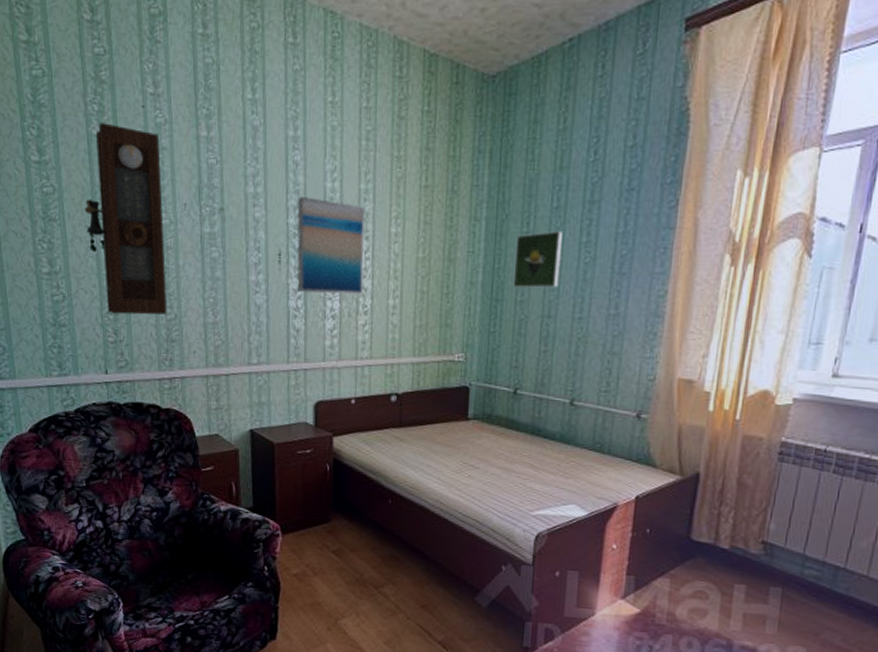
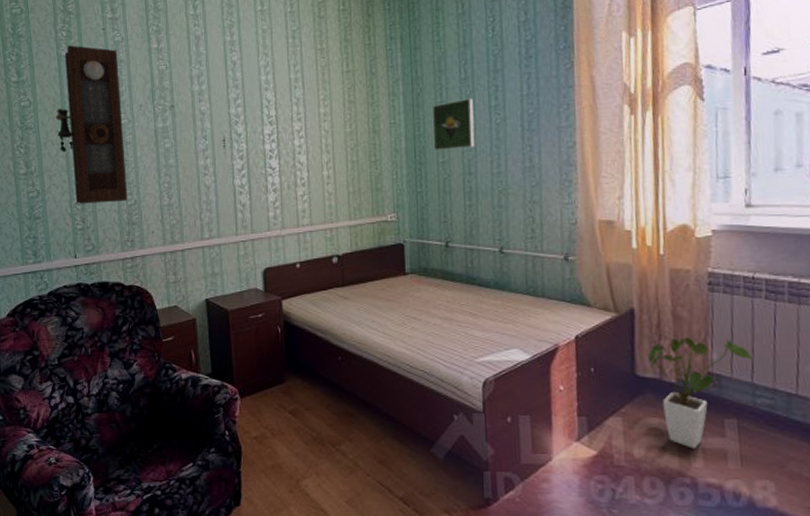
wall art: present [296,197,365,296] -> none [237,89,301,172]
house plant: none [705,505,809,613] -> present [648,337,753,449]

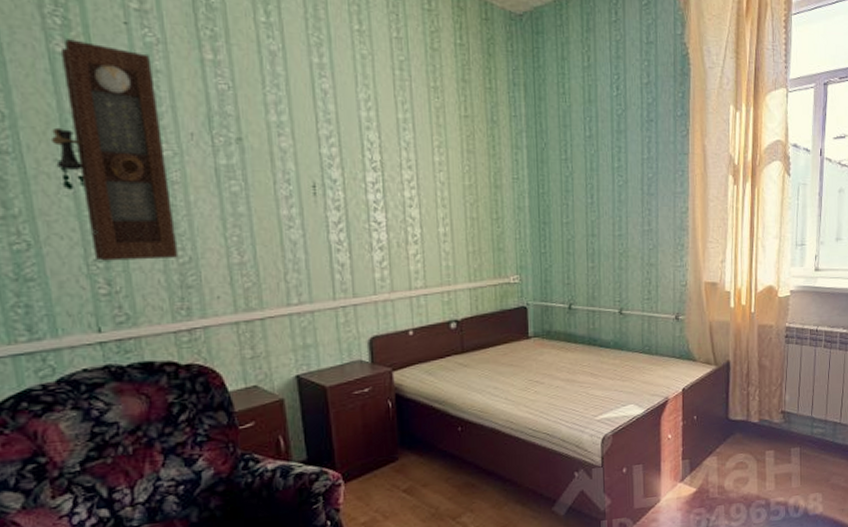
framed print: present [431,97,475,150] -> none [556,157,598,210]
house plant: present [648,337,753,449] -> none [739,382,813,476]

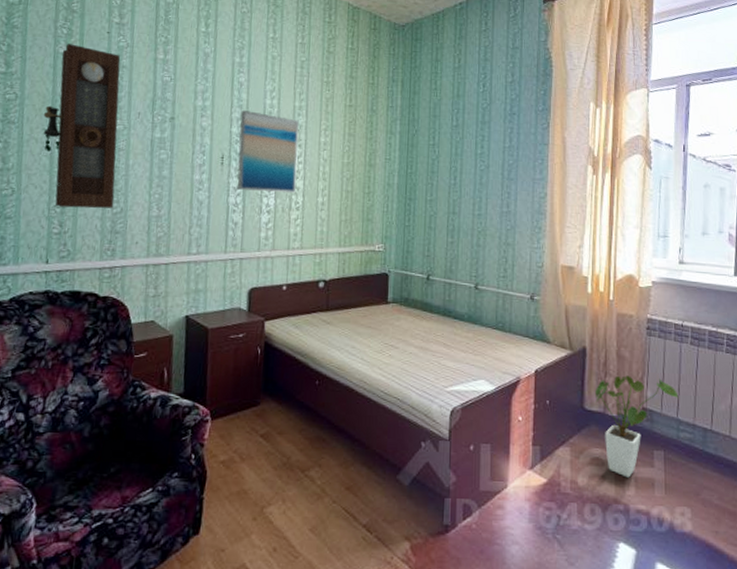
wall art: none [329,126,412,226] -> present [237,110,299,194]
house plant: none [739,382,813,476] -> present [595,375,679,478]

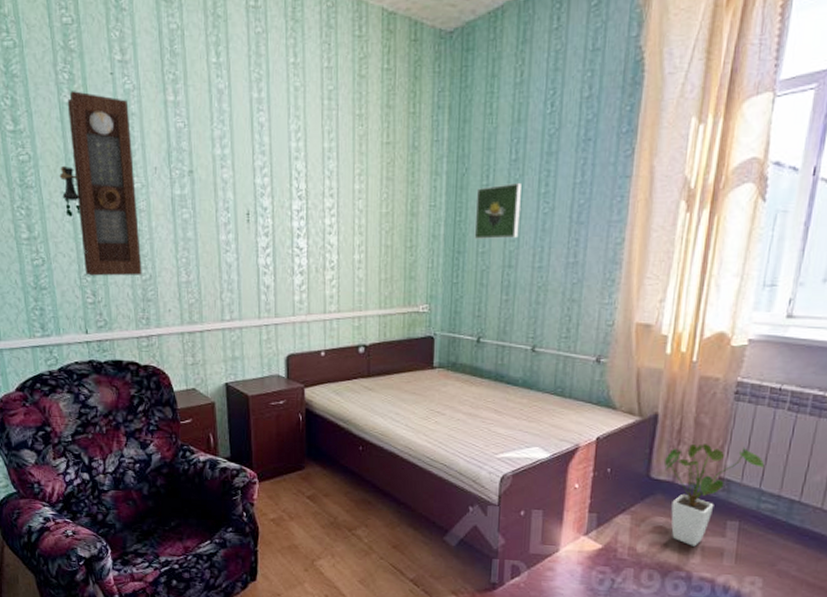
wall art: present [237,110,299,194] -> none [263,157,330,252]
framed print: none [423,144,462,190] -> present [474,182,521,239]

